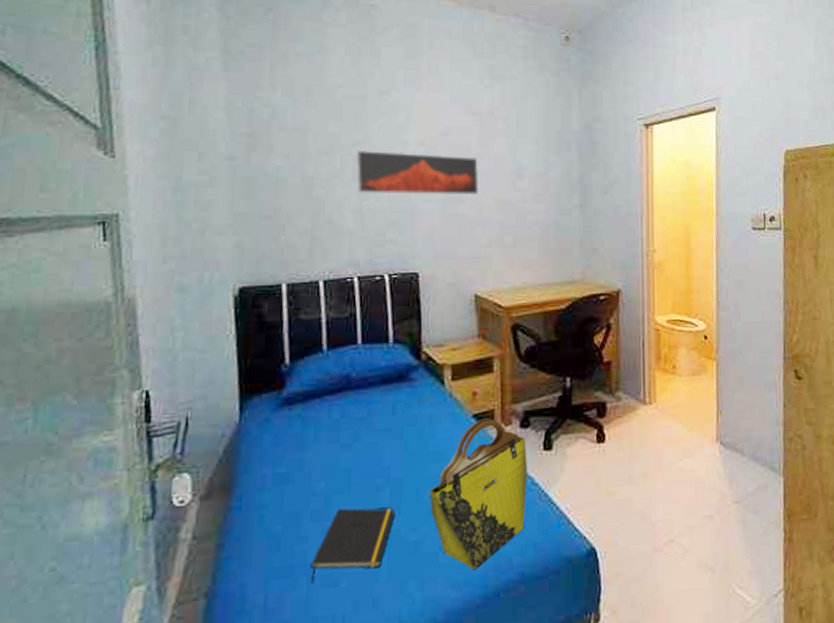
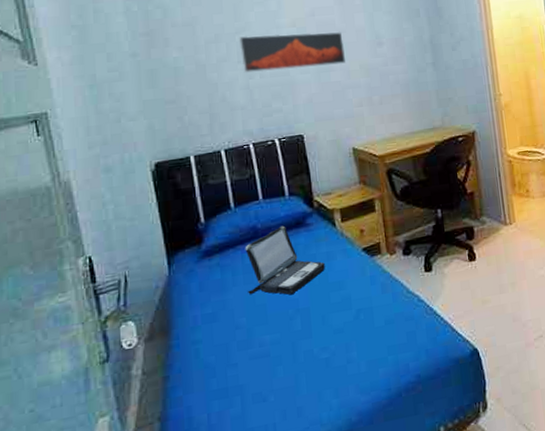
notepad: present [310,508,395,583] -> none [242,333,307,400]
laptop: none [331,377,426,460] -> present [245,225,325,295]
tote bag: present [429,418,527,571] -> none [333,250,416,377]

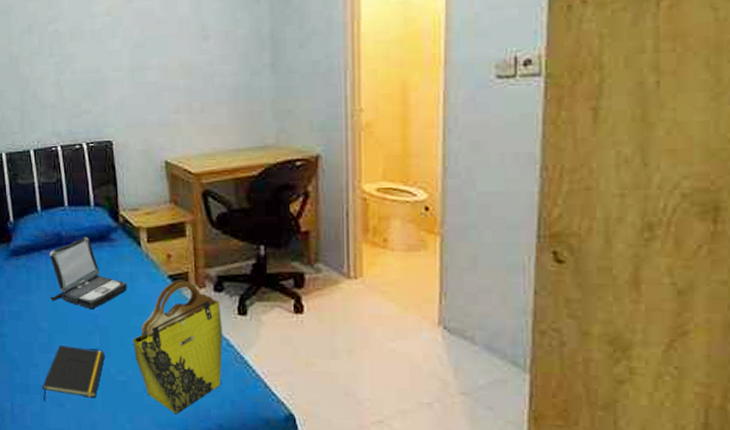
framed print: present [238,31,347,74] -> none [51,21,165,69]
notepad: none [242,333,307,400] -> present [42,345,105,401]
tote bag: none [333,250,416,377] -> present [132,280,223,415]

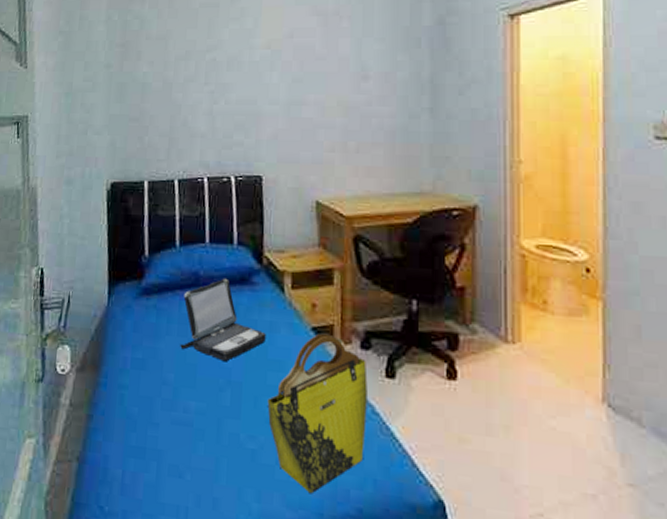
notepad: present [42,345,105,401] -> none [160,402,235,469]

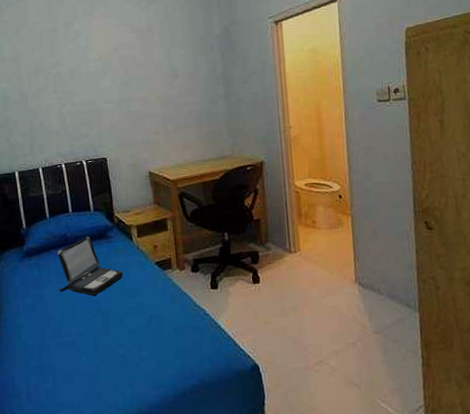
tote bag: present [267,333,368,494] -> none [129,265,201,377]

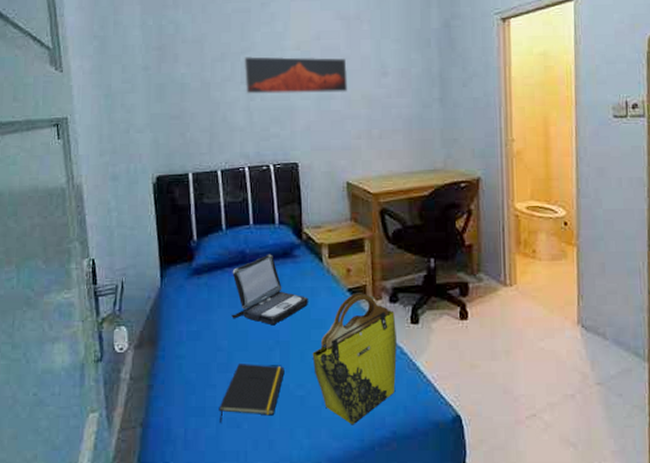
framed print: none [54,65,145,103] -> present [243,55,348,95]
notepad: none [54,329,107,379] -> present [219,364,285,423]
tote bag: none [129,265,201,377] -> present [312,293,397,425]

